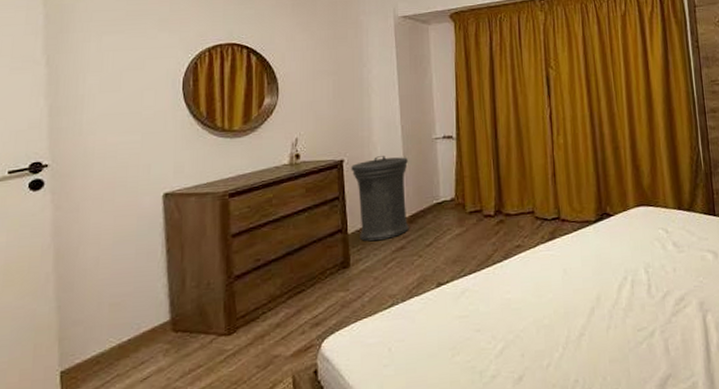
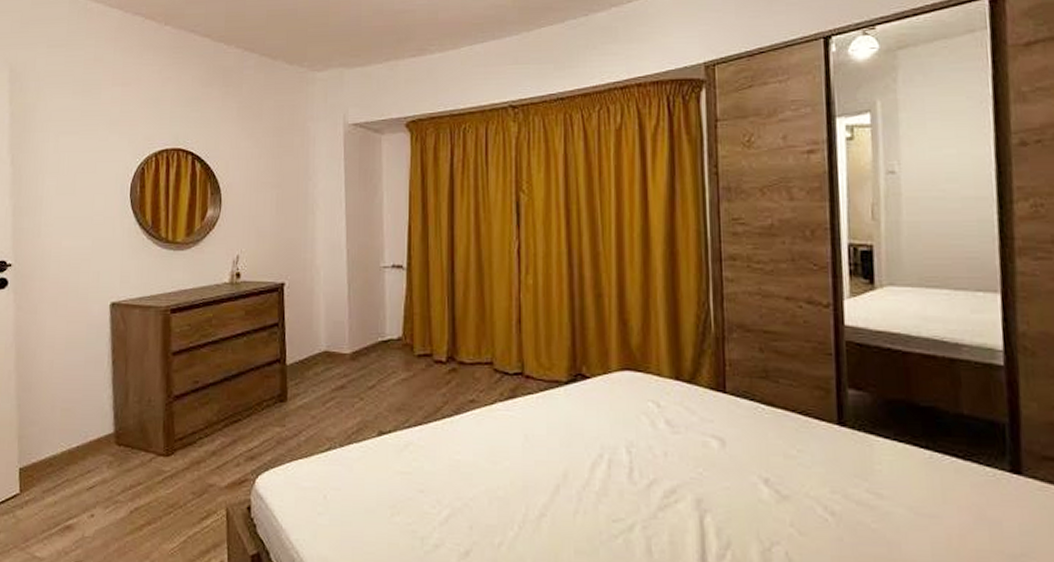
trash can: present [351,156,409,242] -> none [292,282,352,376]

